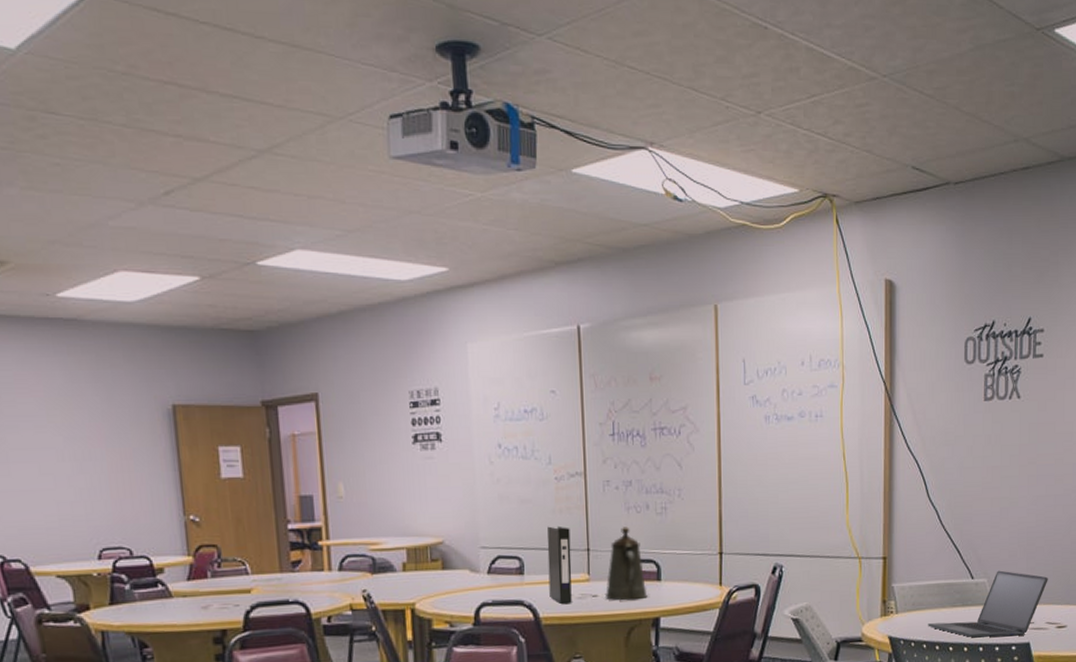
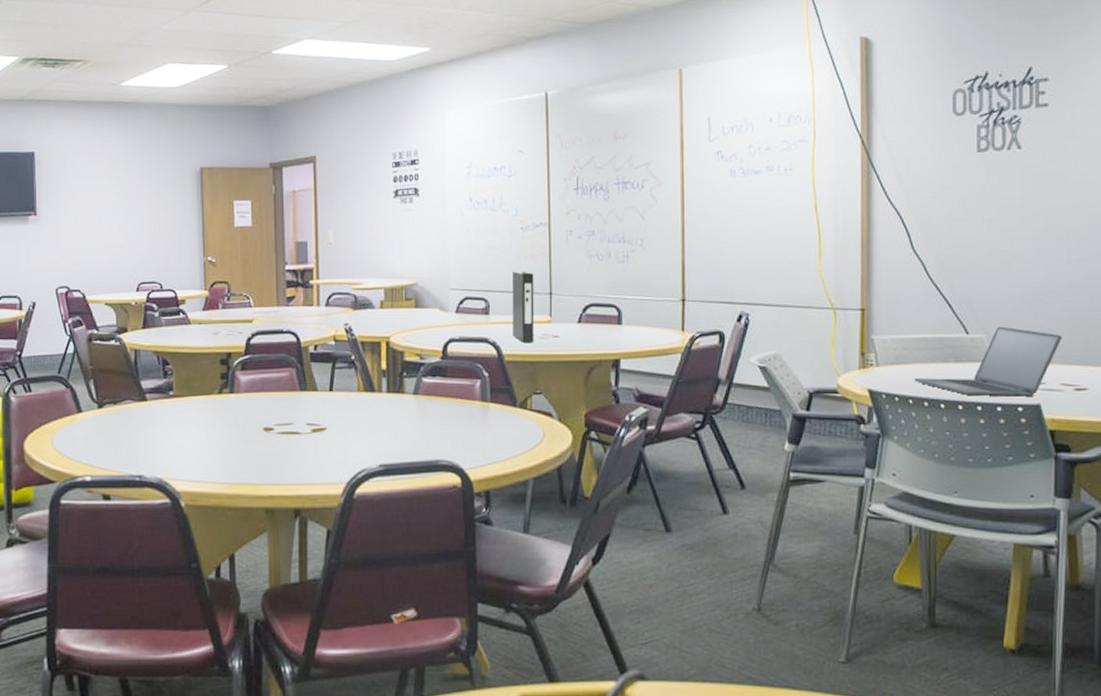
coffee pot: present [606,526,648,600] -> none [567,273,608,341]

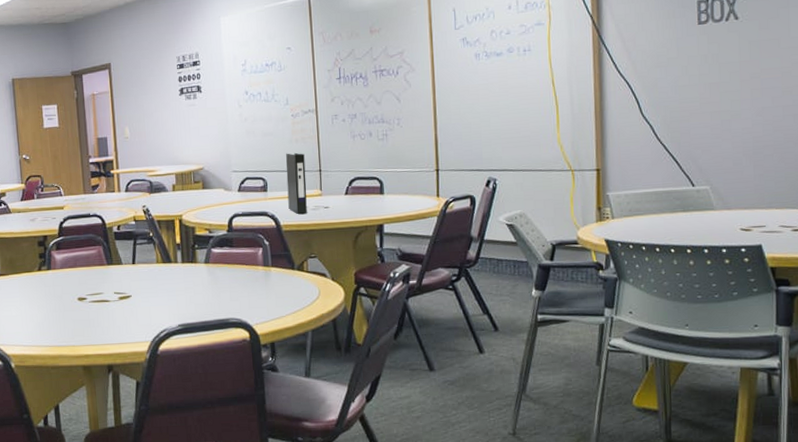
laptop: present [914,326,1062,397] -> none [646,178,780,241]

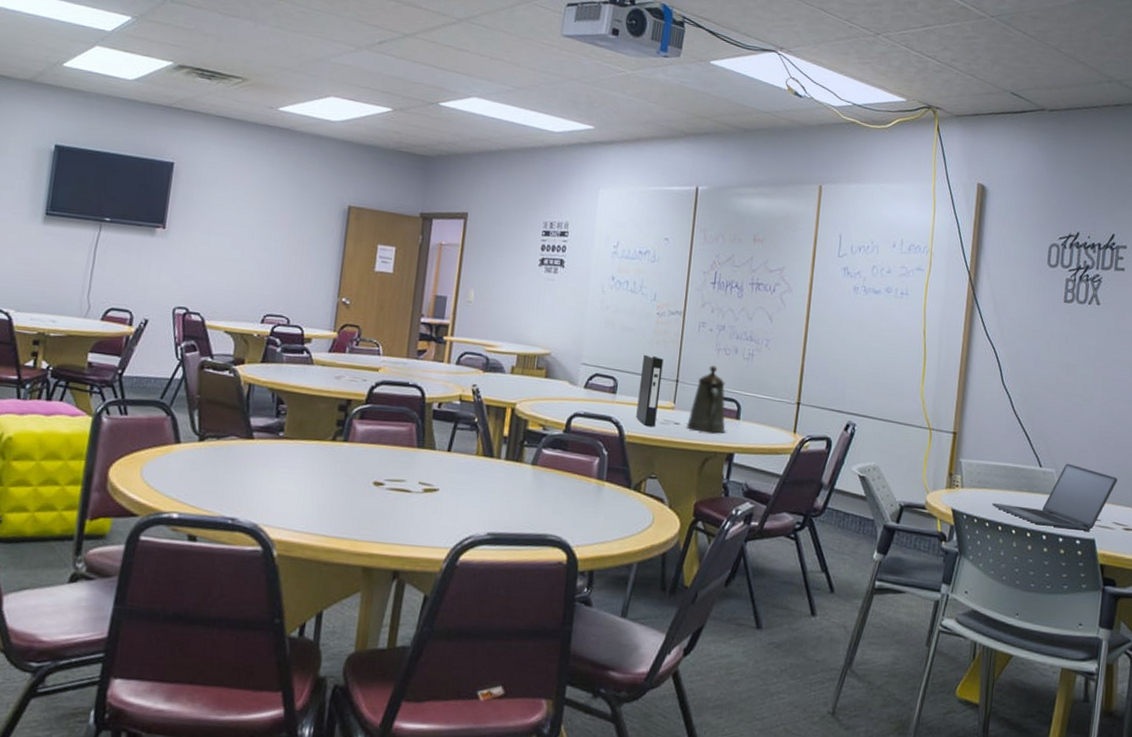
coffee pot: none [336,151,372,211] -> present [687,365,726,433]
laptop: none [646,178,780,241] -> present [992,463,1118,531]

